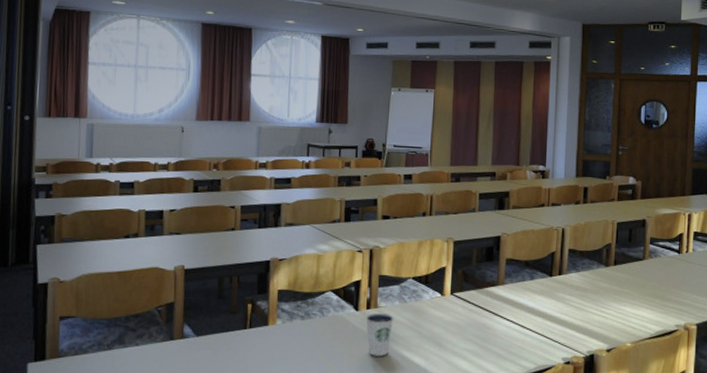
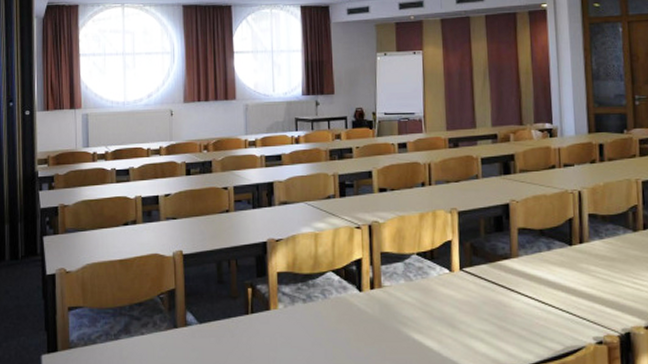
dixie cup: present [366,312,394,356] -> none [370,292,401,340]

